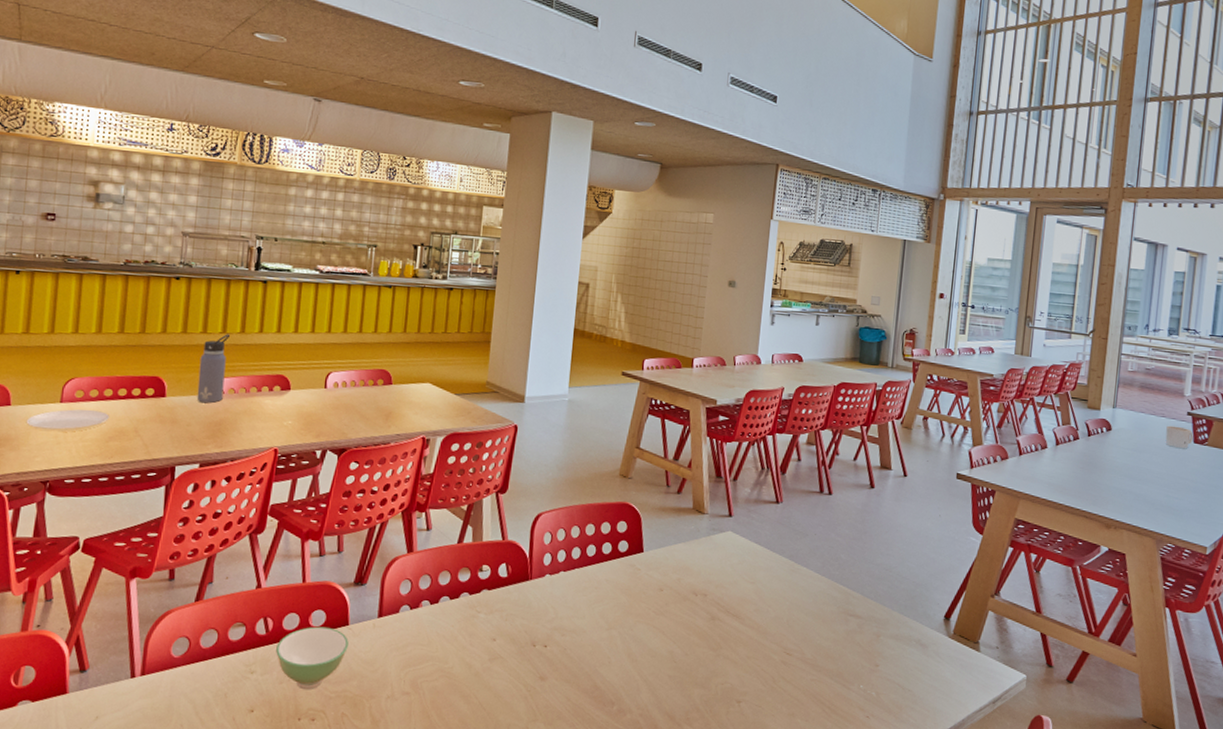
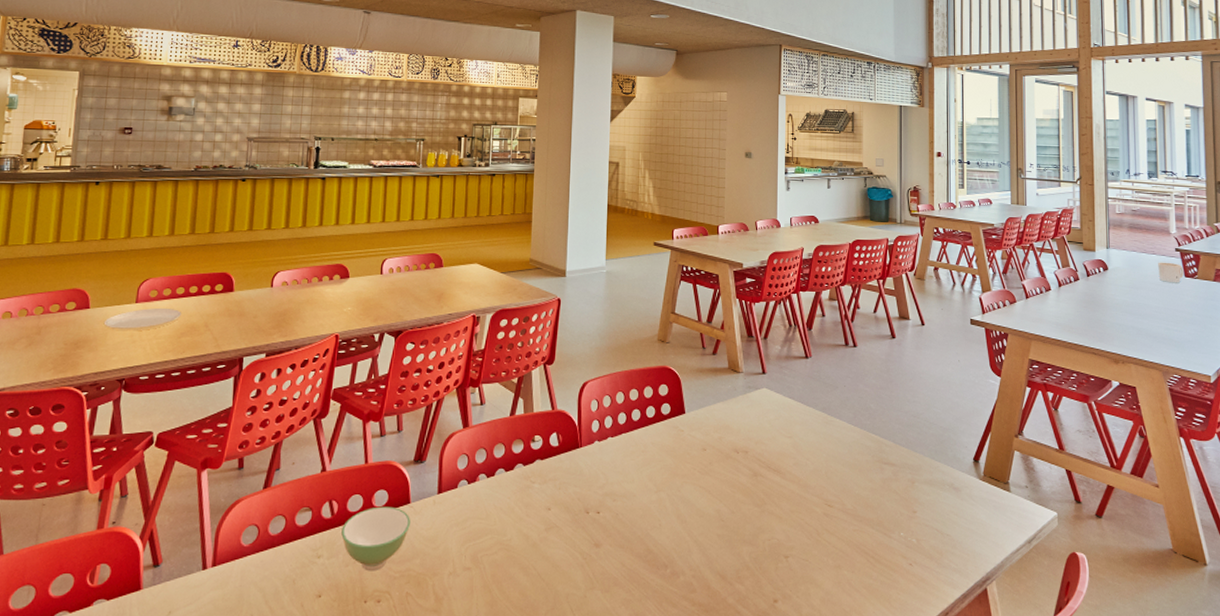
water bottle: present [197,334,231,404] -> none [262,229,293,295]

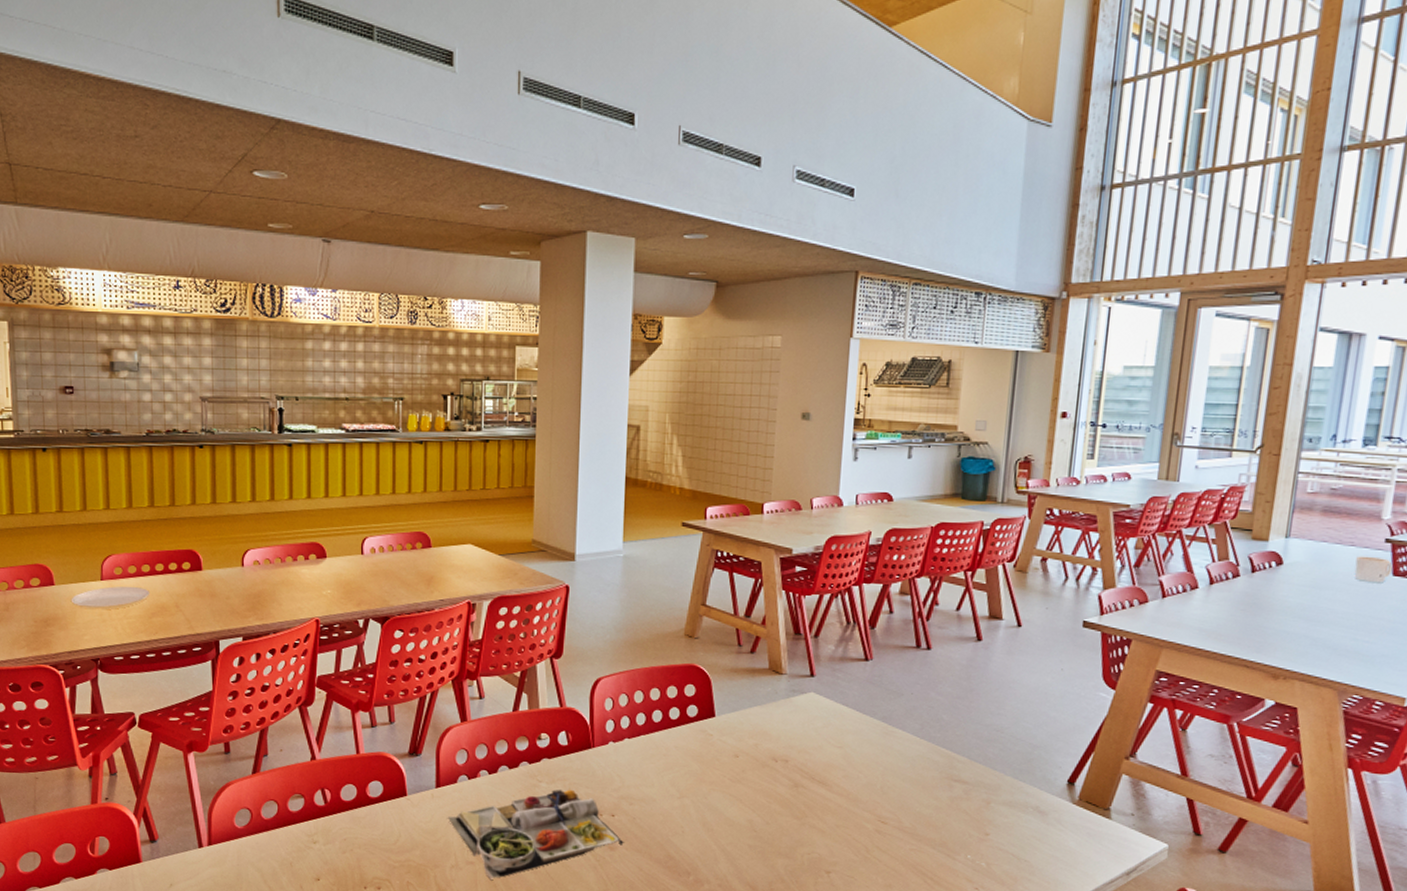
bowl: present [341,506,410,572] -> none [336,797,408,860]
food tray: none [447,489,608,586] -> present [447,789,624,881]

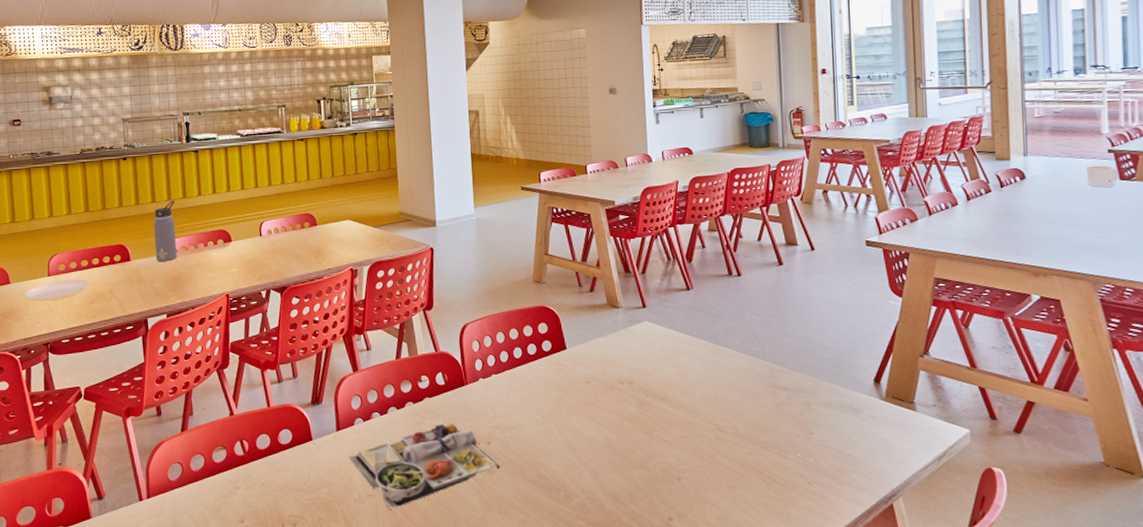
water bottle: none [232,502,261,576] -> present [153,200,177,262]

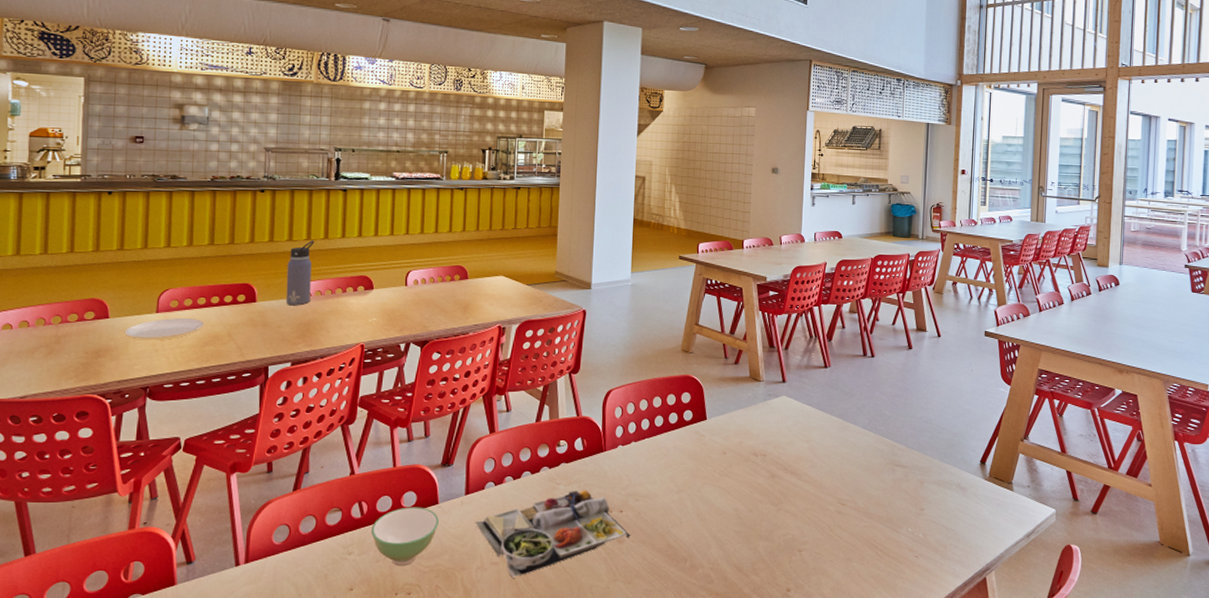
bowl: none [254,443,315,500] -> present [371,507,439,567]
mug: present [1086,165,1118,188] -> none [1167,278,1191,298]

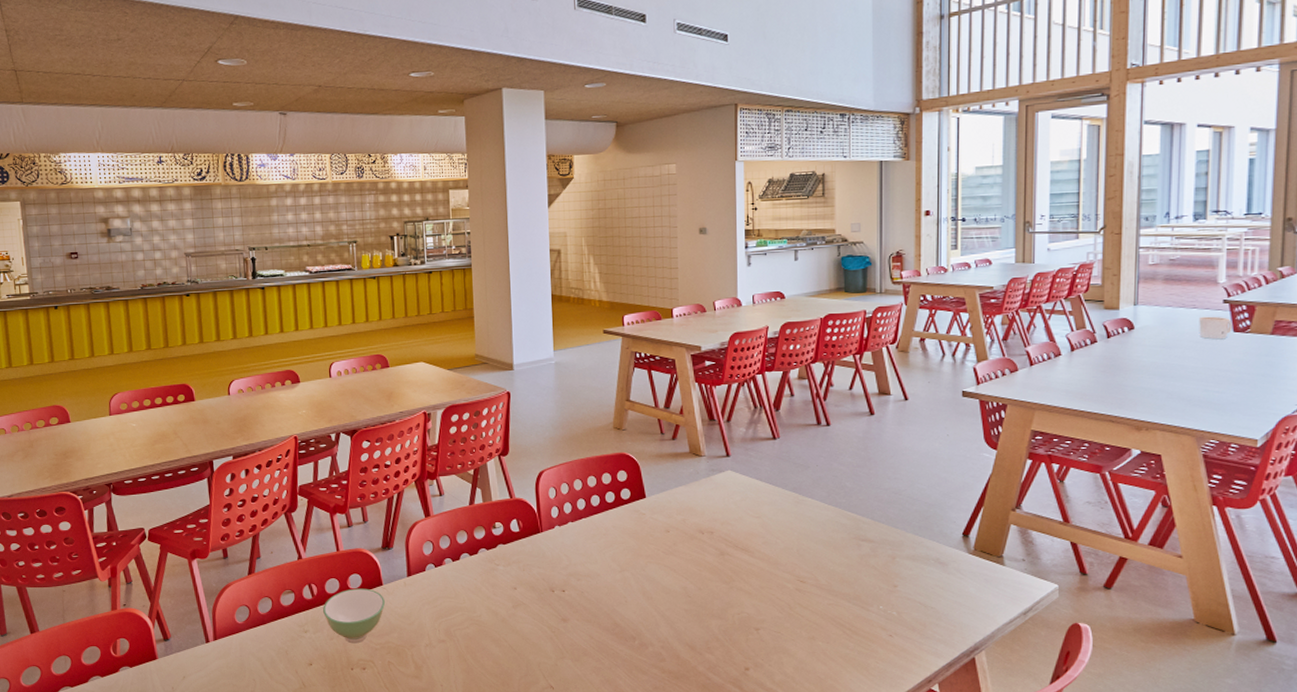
plate: present [124,317,203,341] -> none [85,419,151,442]
water bottle: present [286,240,315,306] -> none [218,339,243,403]
food tray: present [475,490,631,579] -> none [419,570,575,656]
mug: none [1167,278,1191,298] -> present [1199,316,1232,340]

